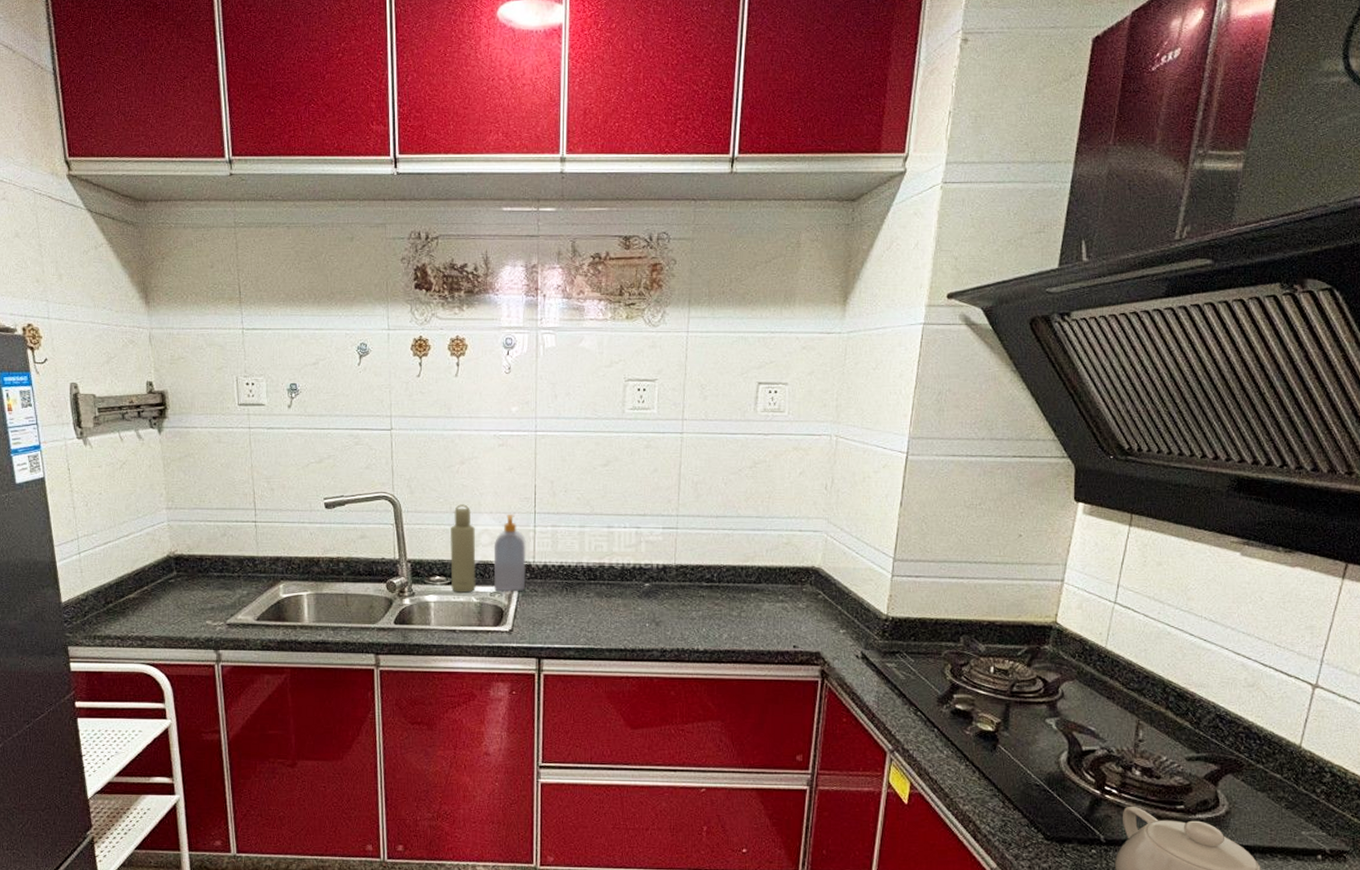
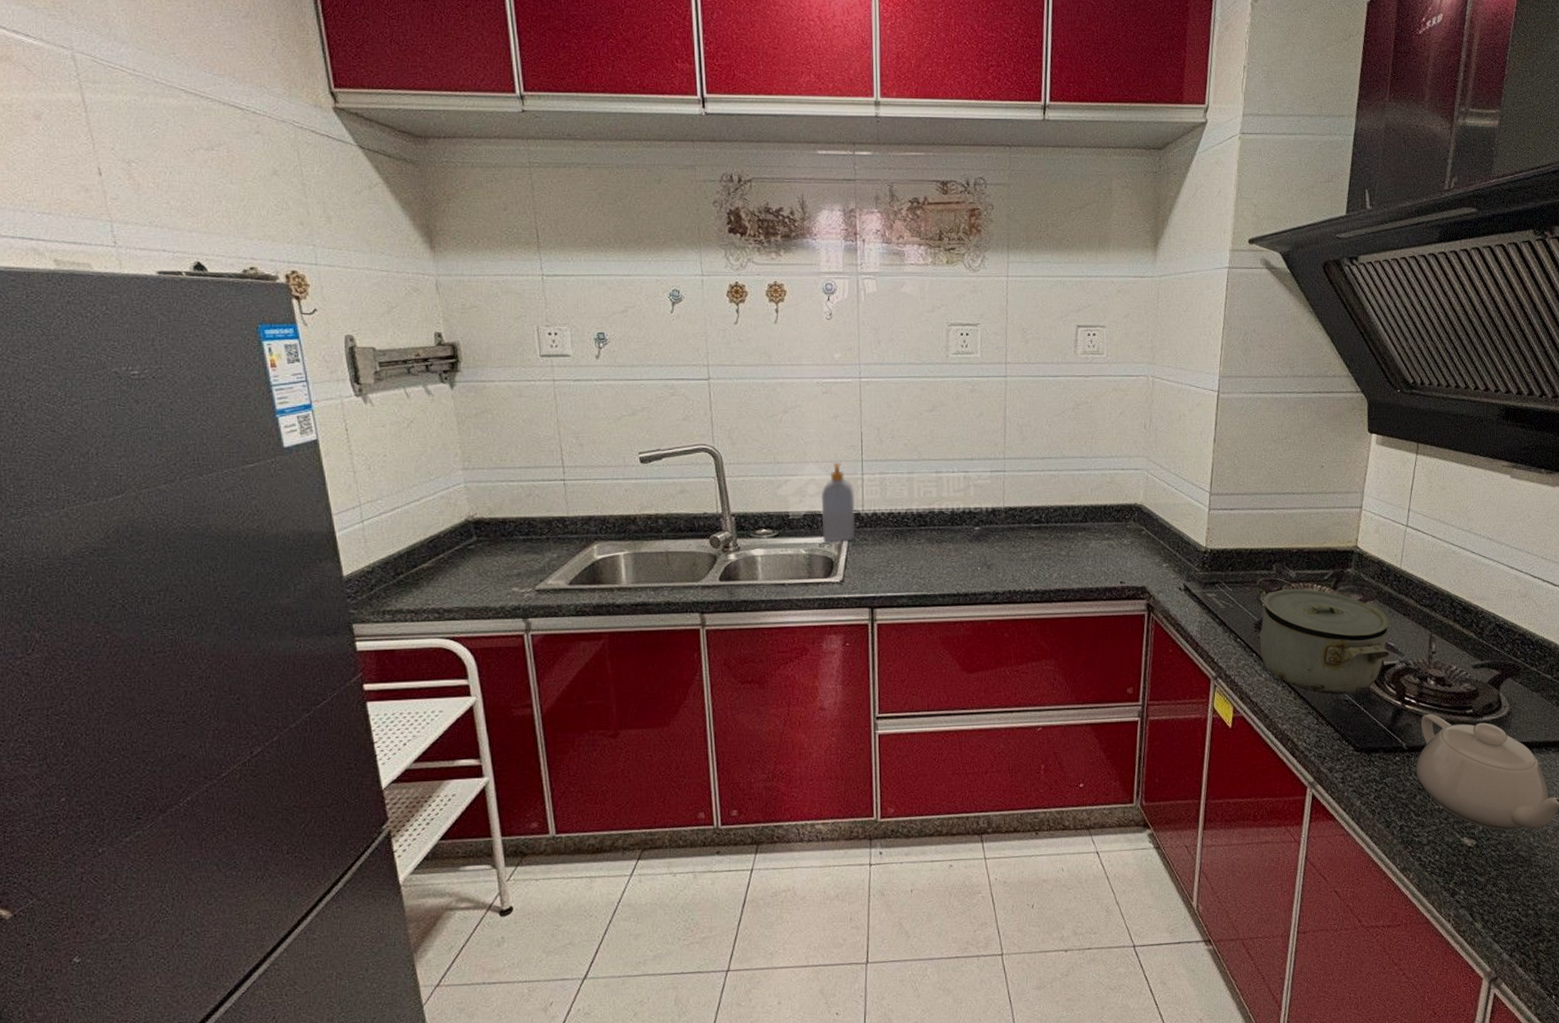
bottle: present [449,504,476,593] -> none [775,454,804,545]
cooking pot: none [943,663,1091,779] -> present [1260,588,1390,695]

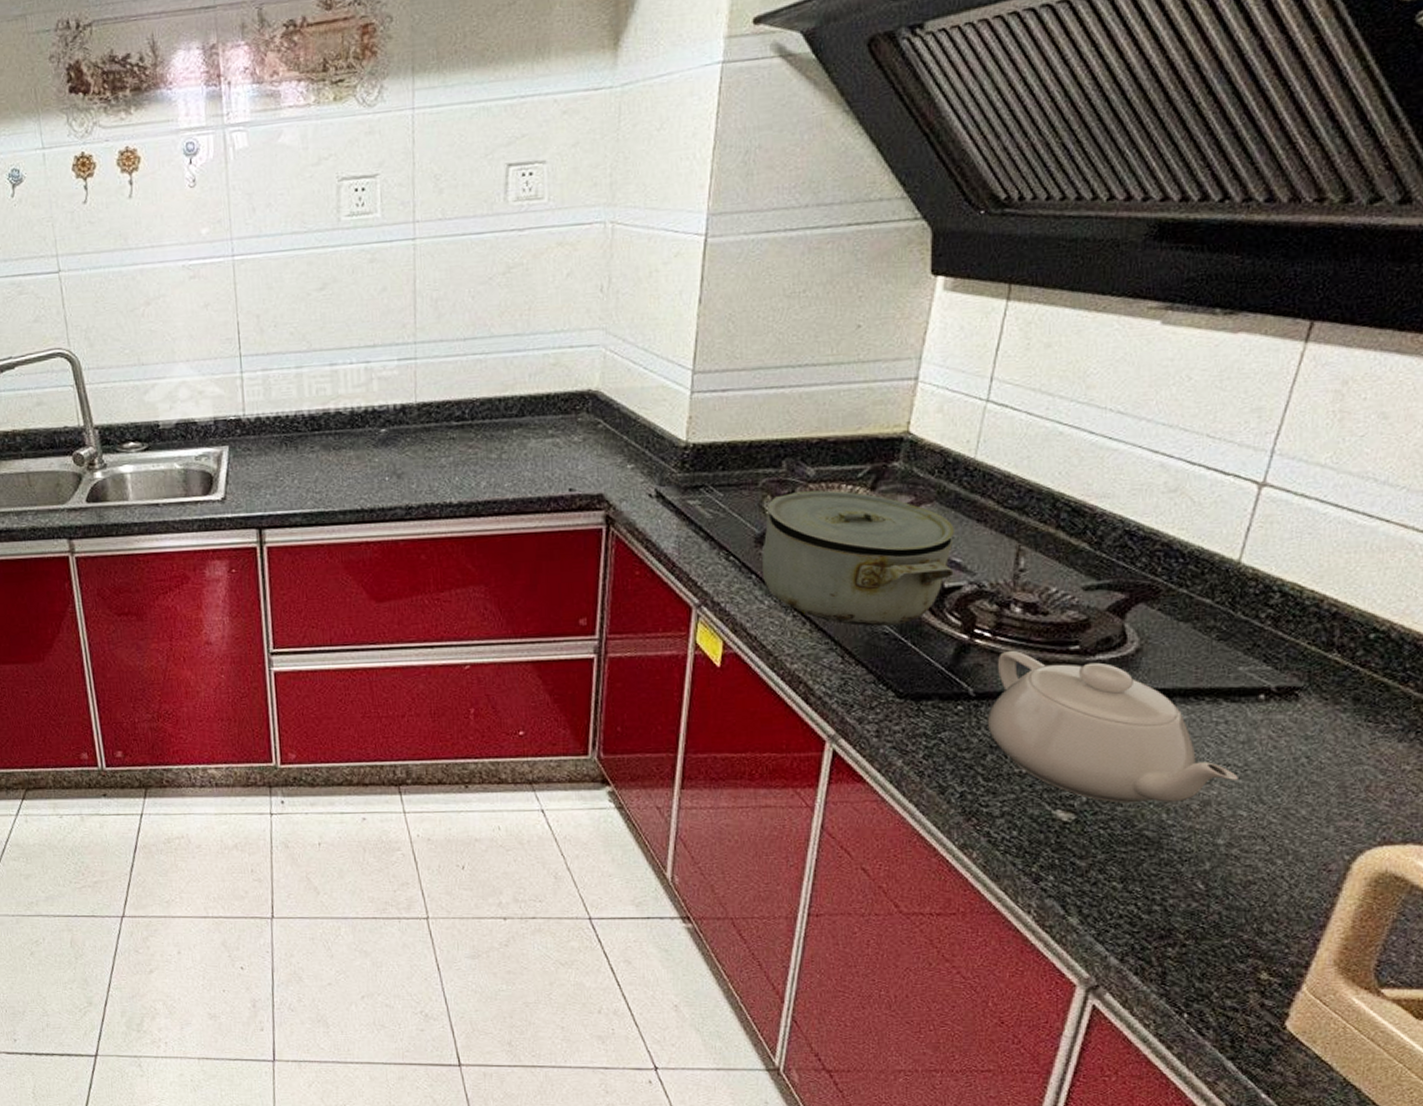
soap bottle: present [821,462,856,542] -> none [194,359,237,454]

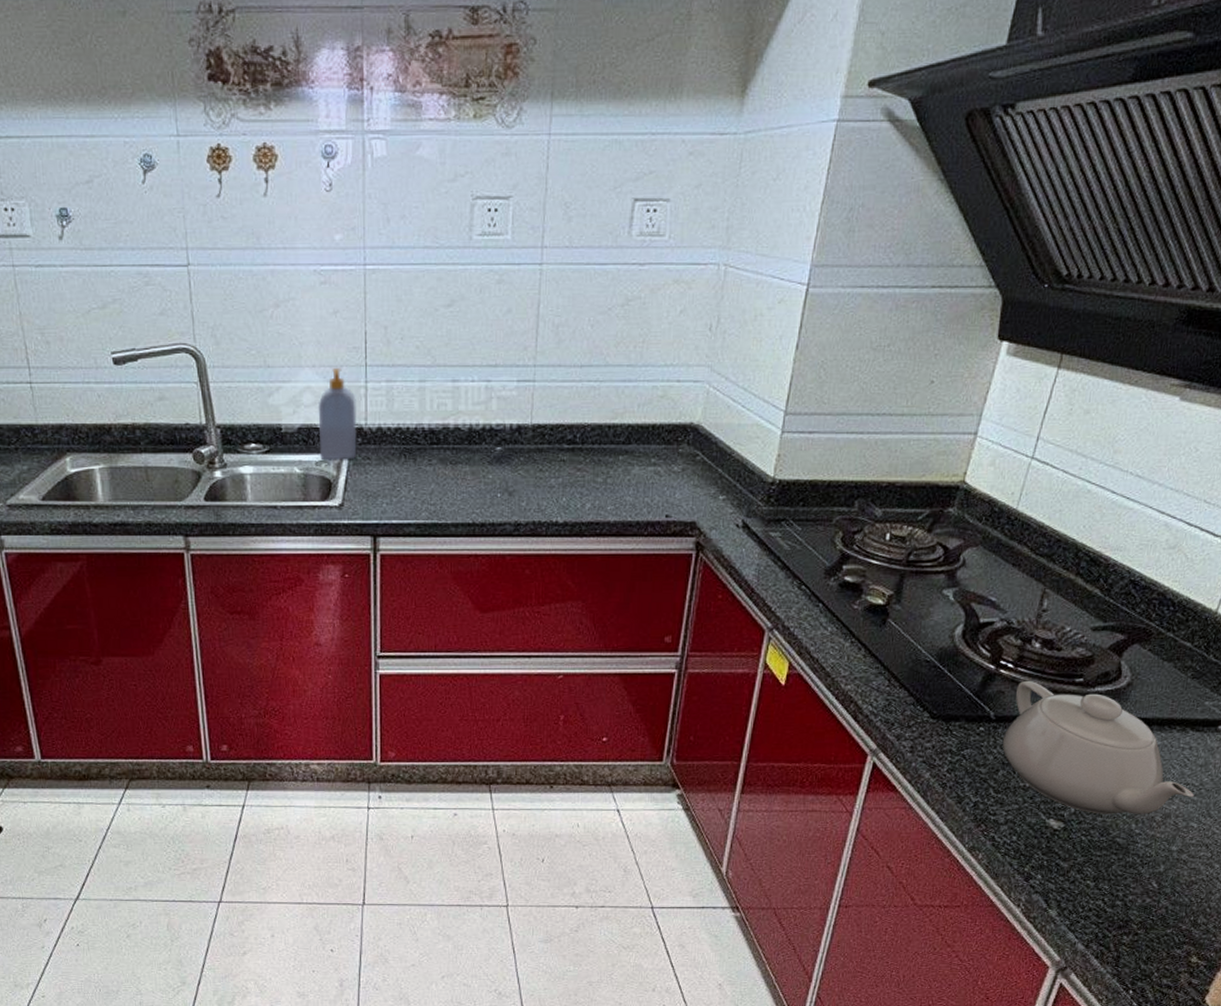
soap bottle: none [194,359,237,454] -> present [318,367,357,460]
cooking pot: present [762,490,956,626] -> none [829,530,994,654]

